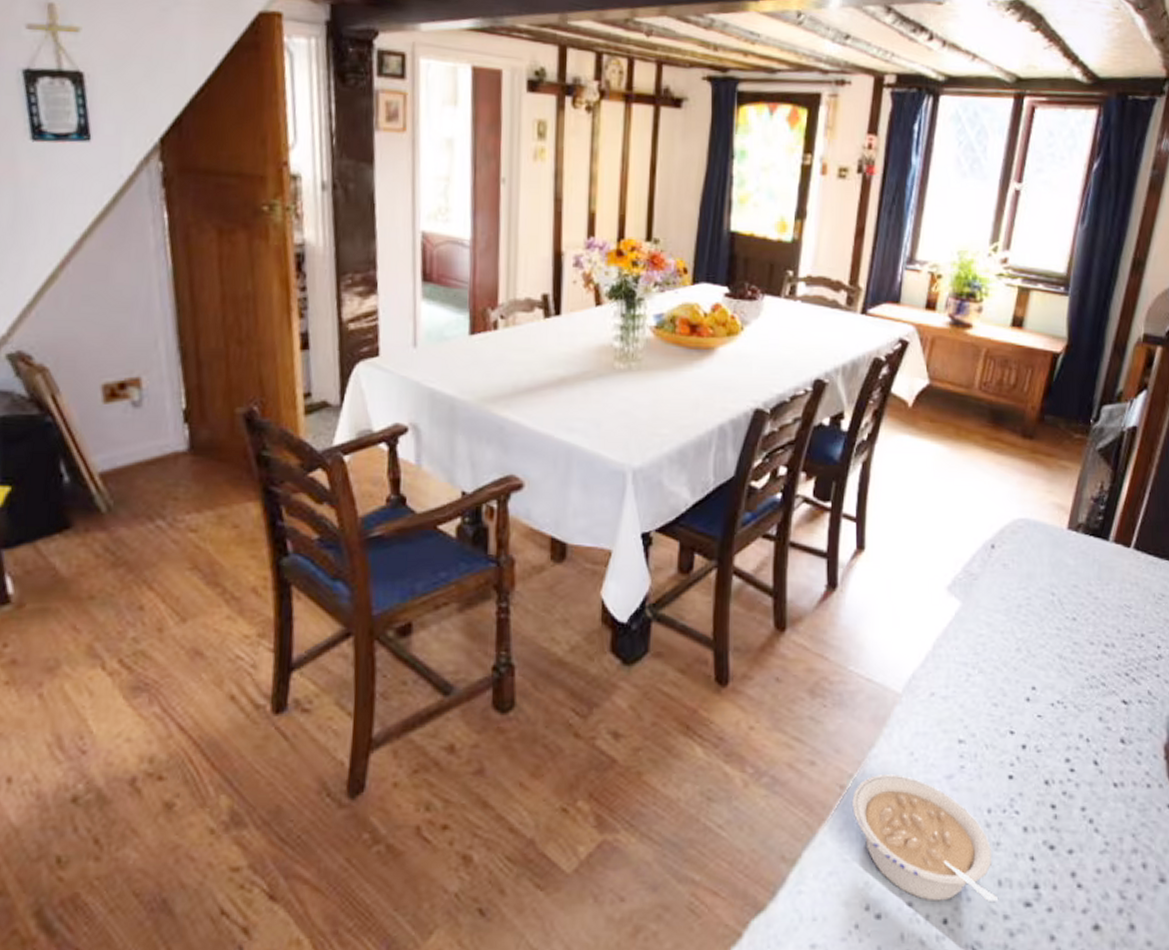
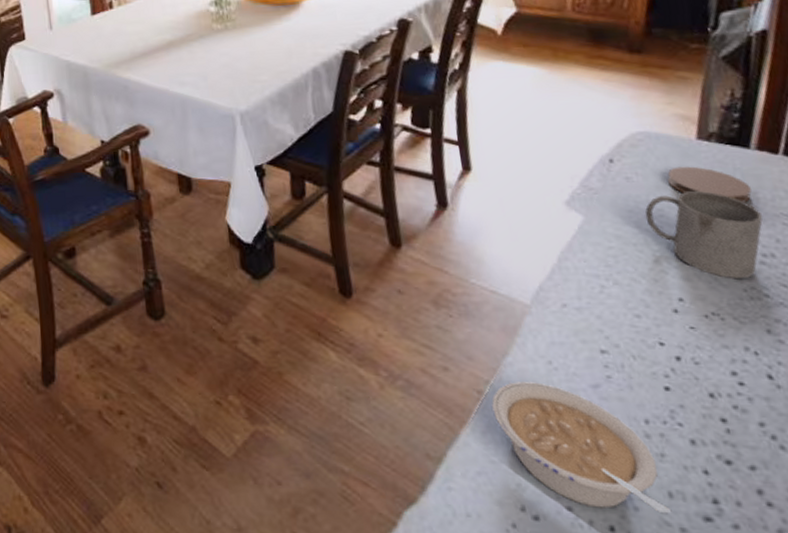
mug: none [1015,581,1109,668] -> present [644,191,763,279]
coaster: none [1037,555,1104,594] -> present [667,166,752,203]

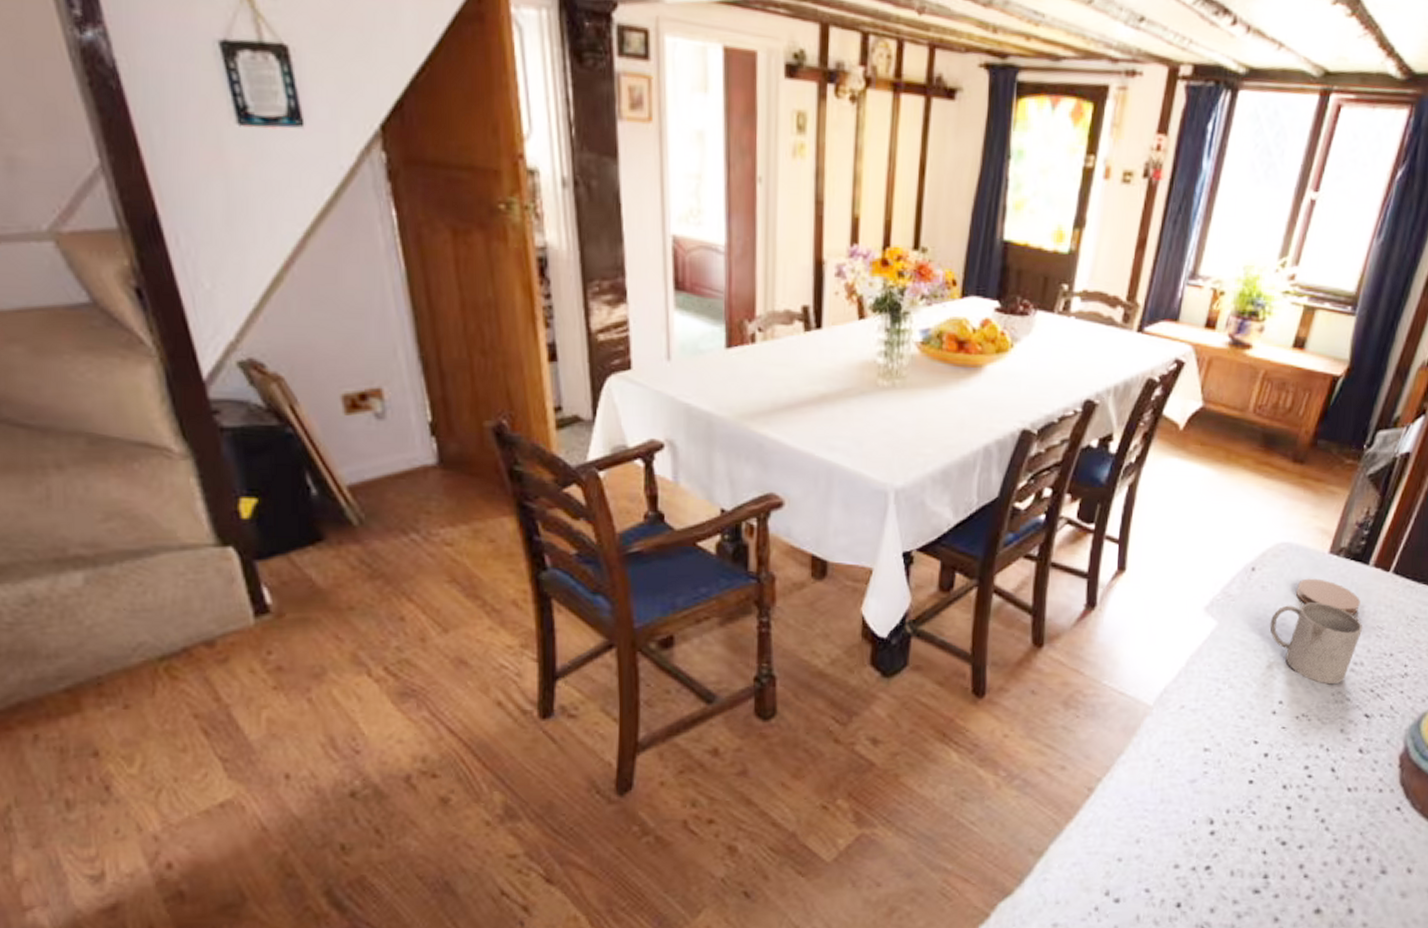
legume: present [492,382,672,513] -> none [1098,779,1230,889]

